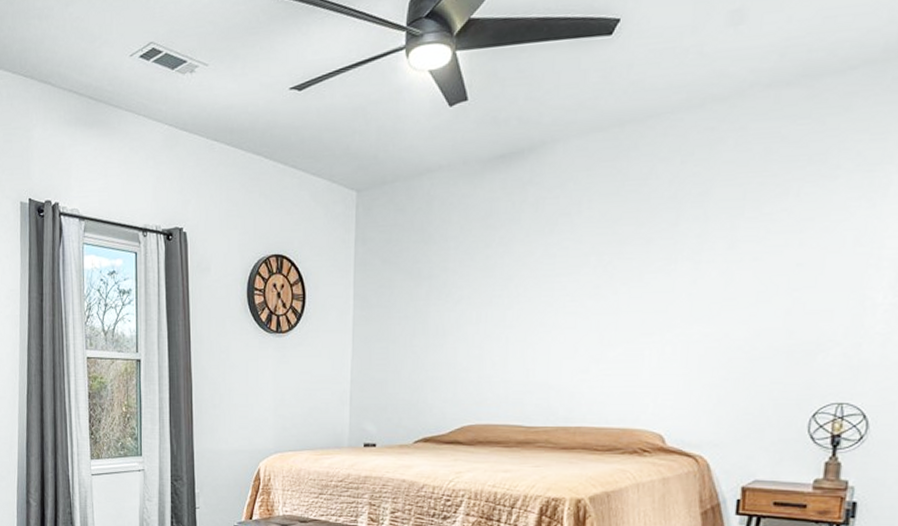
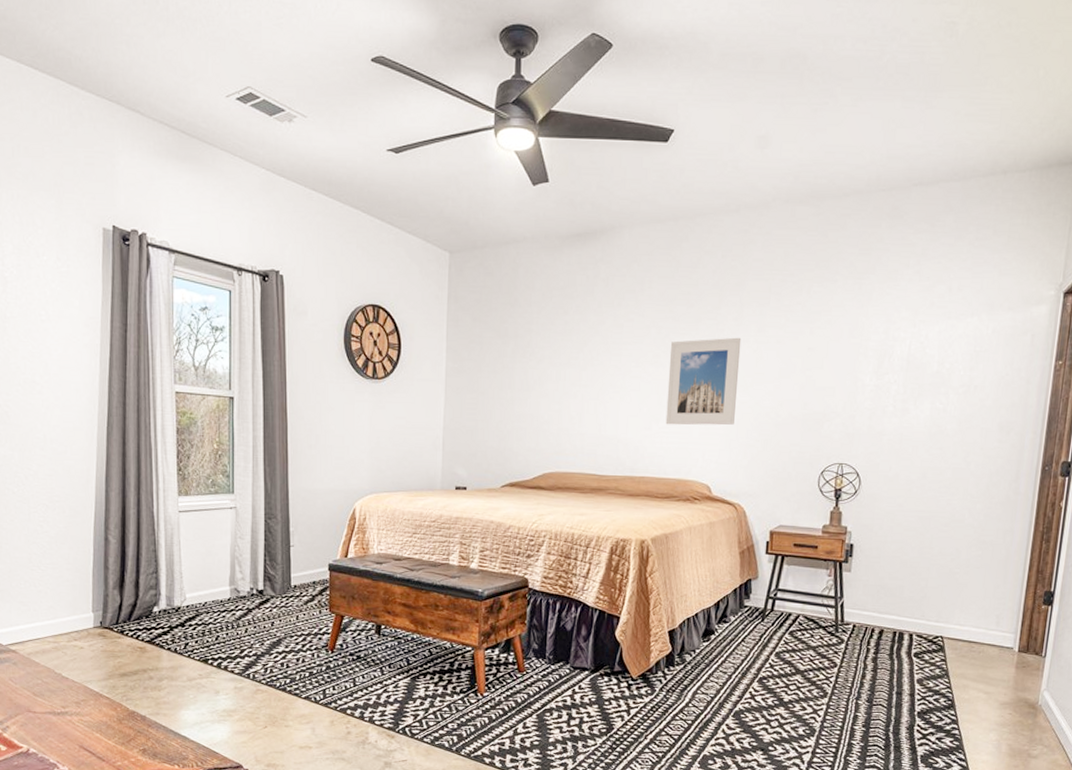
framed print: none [607,257,706,366] -> present [665,337,742,426]

